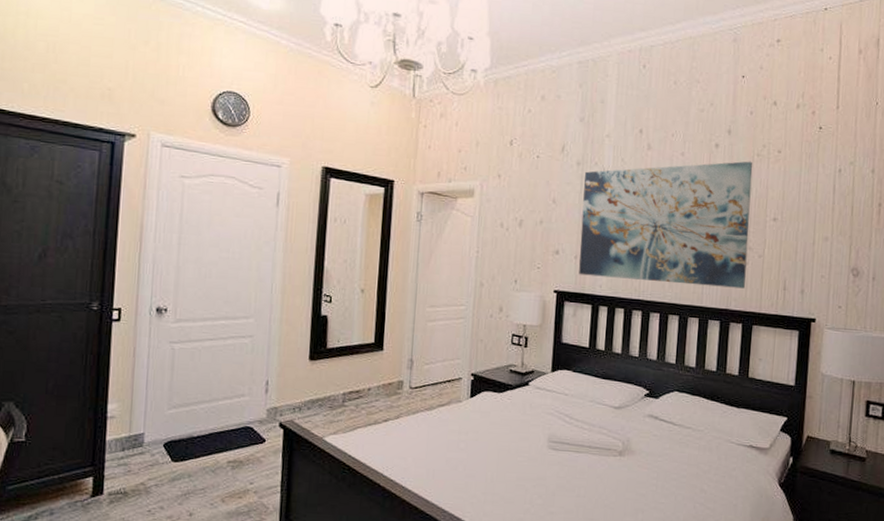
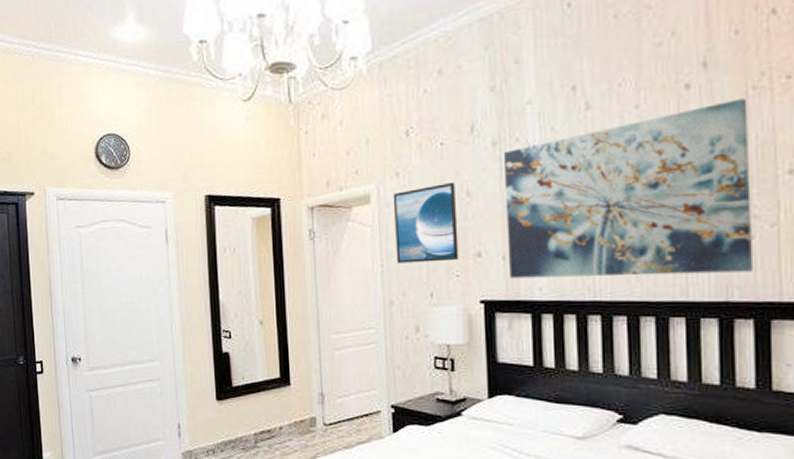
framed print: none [490,189,545,255] -> present [393,181,459,264]

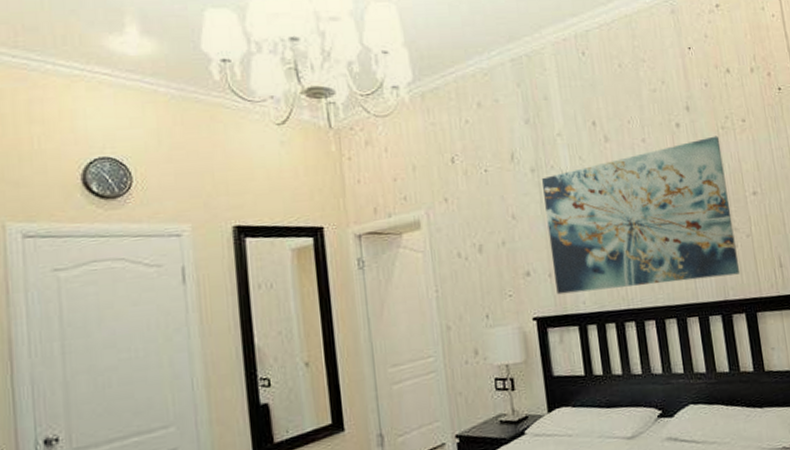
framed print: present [393,181,459,264] -> none [443,206,510,288]

